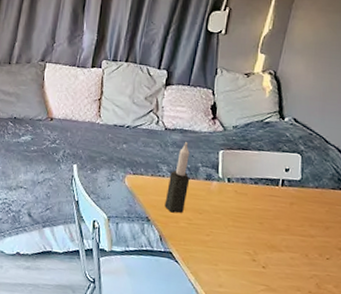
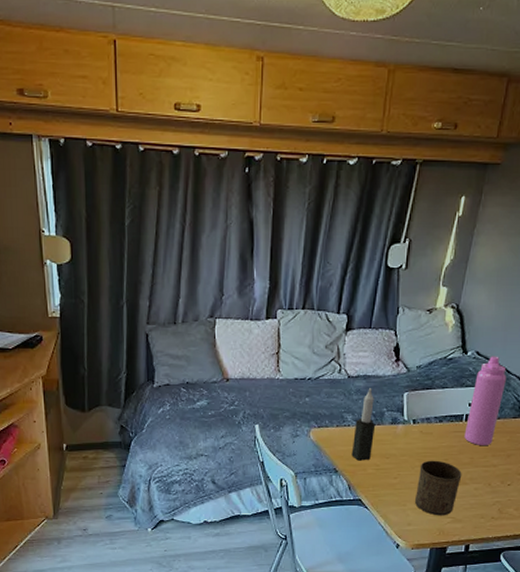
cup: none [227,221,277,283] -> present [415,460,462,516]
water bottle: none [280,124,325,214] -> present [464,356,506,445]

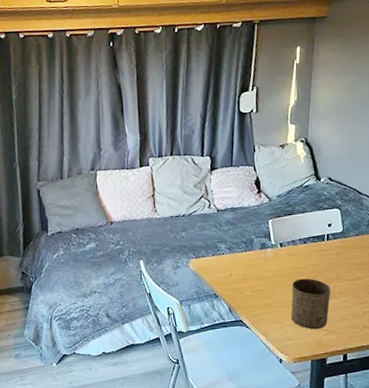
candle: present [351,388,376,461] -> none [228,219,247,285]
water bottle: present [464,356,506,445] -> none [328,180,359,261]

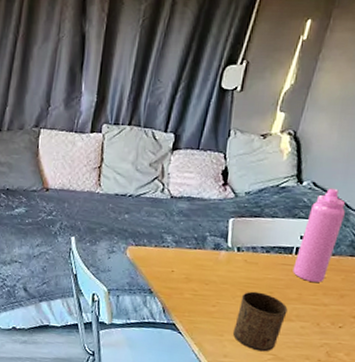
water bottle: none [328,180,359,261] -> present [293,188,345,282]

